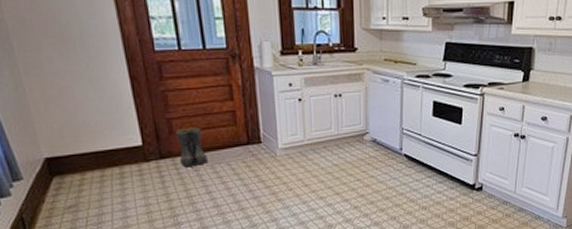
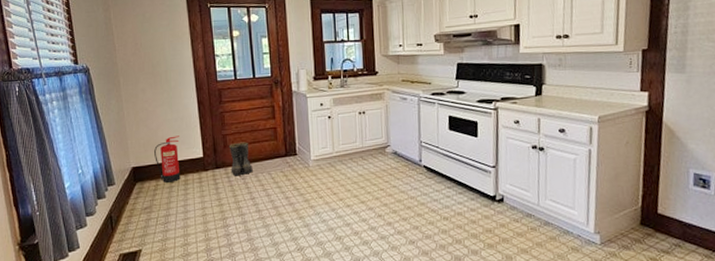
fire extinguisher: none [74,119,114,176] -> present [154,136,181,183]

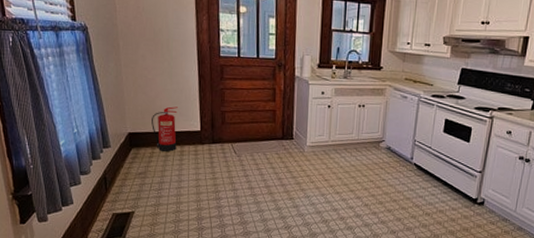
boots: present [228,142,253,176] -> none [226,120,249,153]

